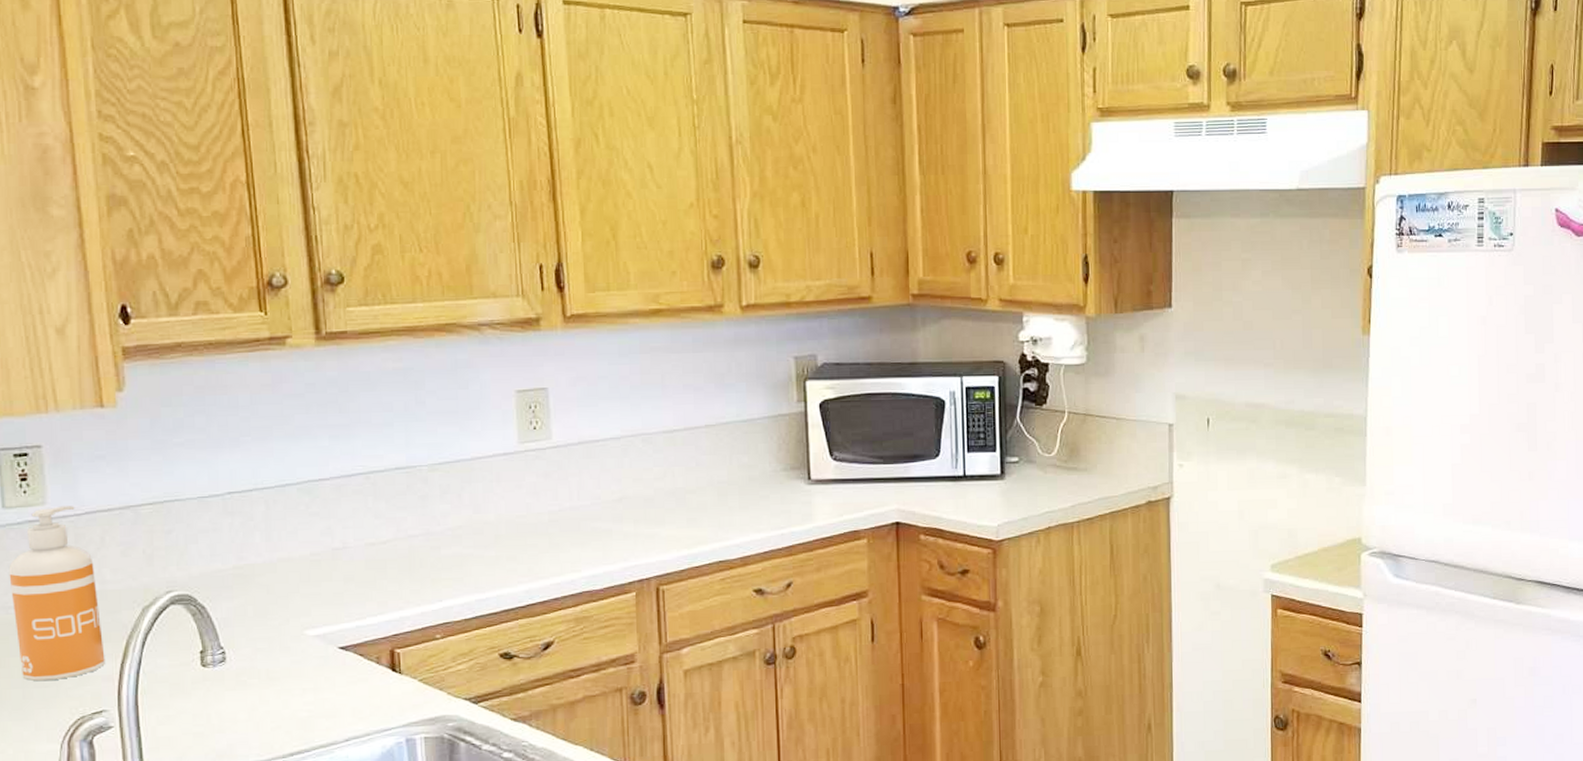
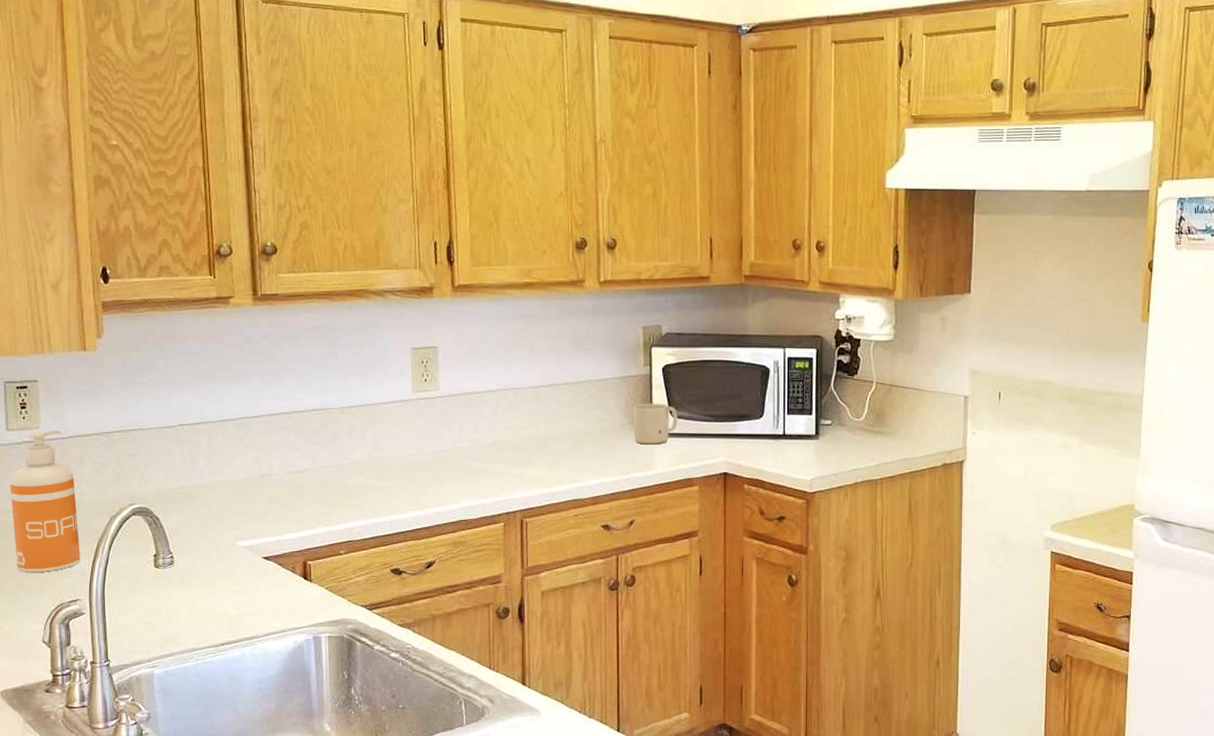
mug: none [785,445,839,494] -> present [632,403,677,445]

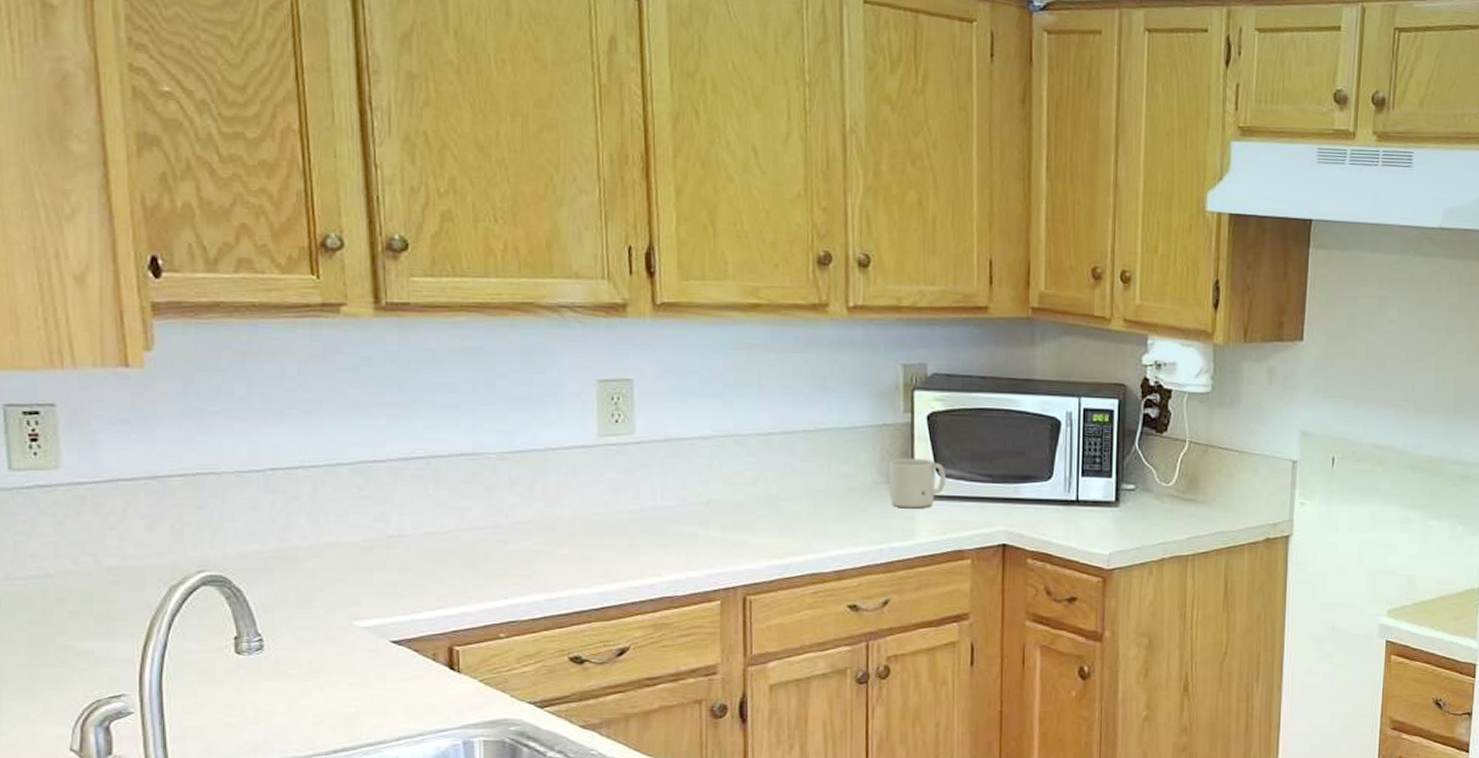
soap dispenser: present [9,430,80,573] -> none [15,471,125,660]

